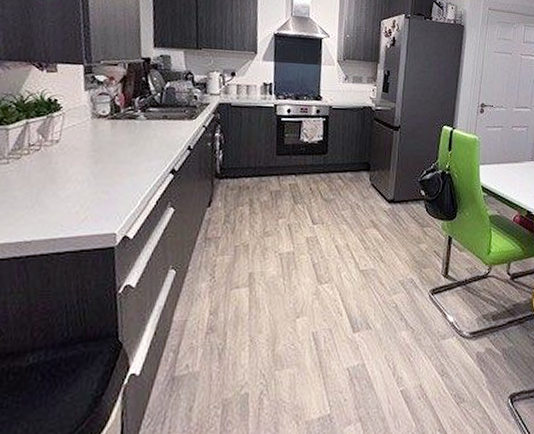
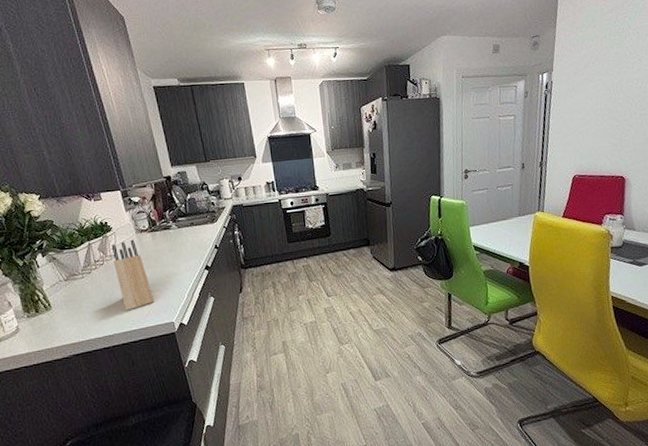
knife block: none [53,125,97,213] -> present [111,240,155,311]

